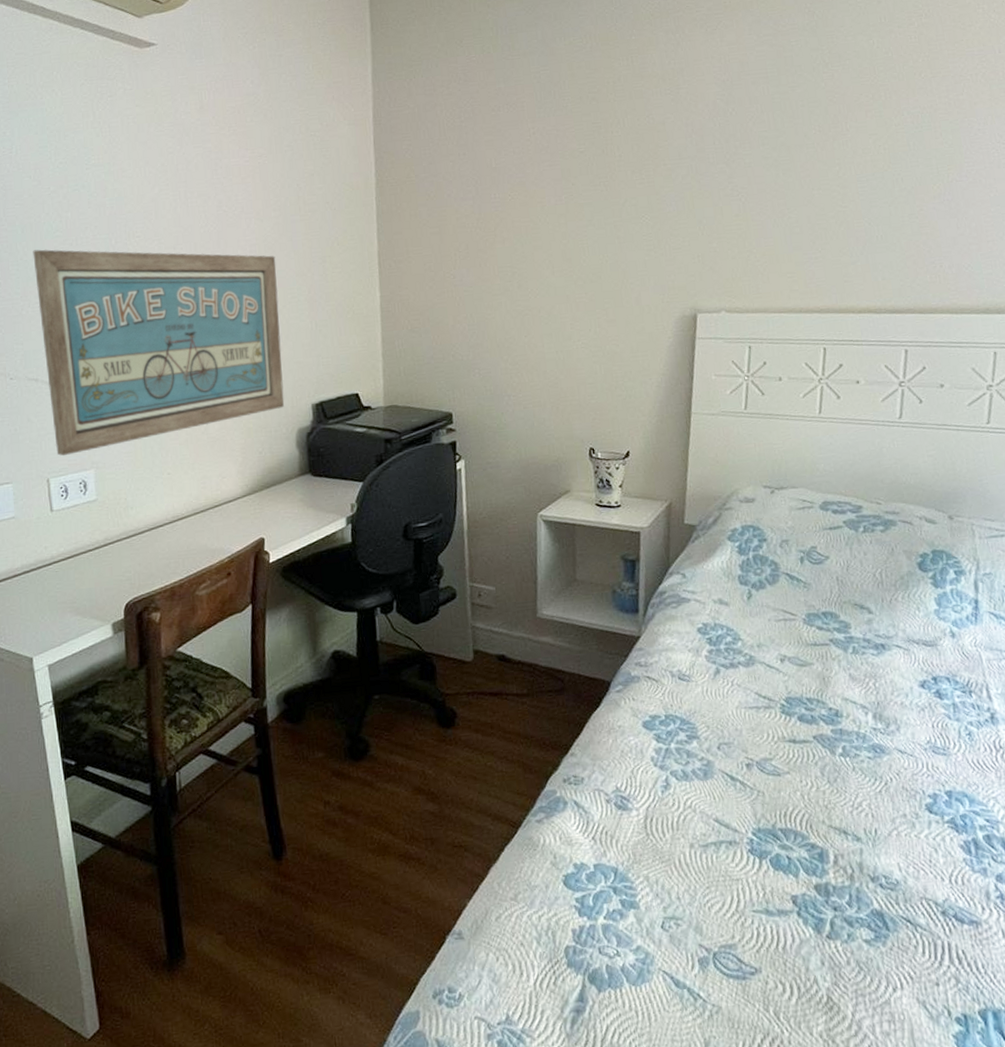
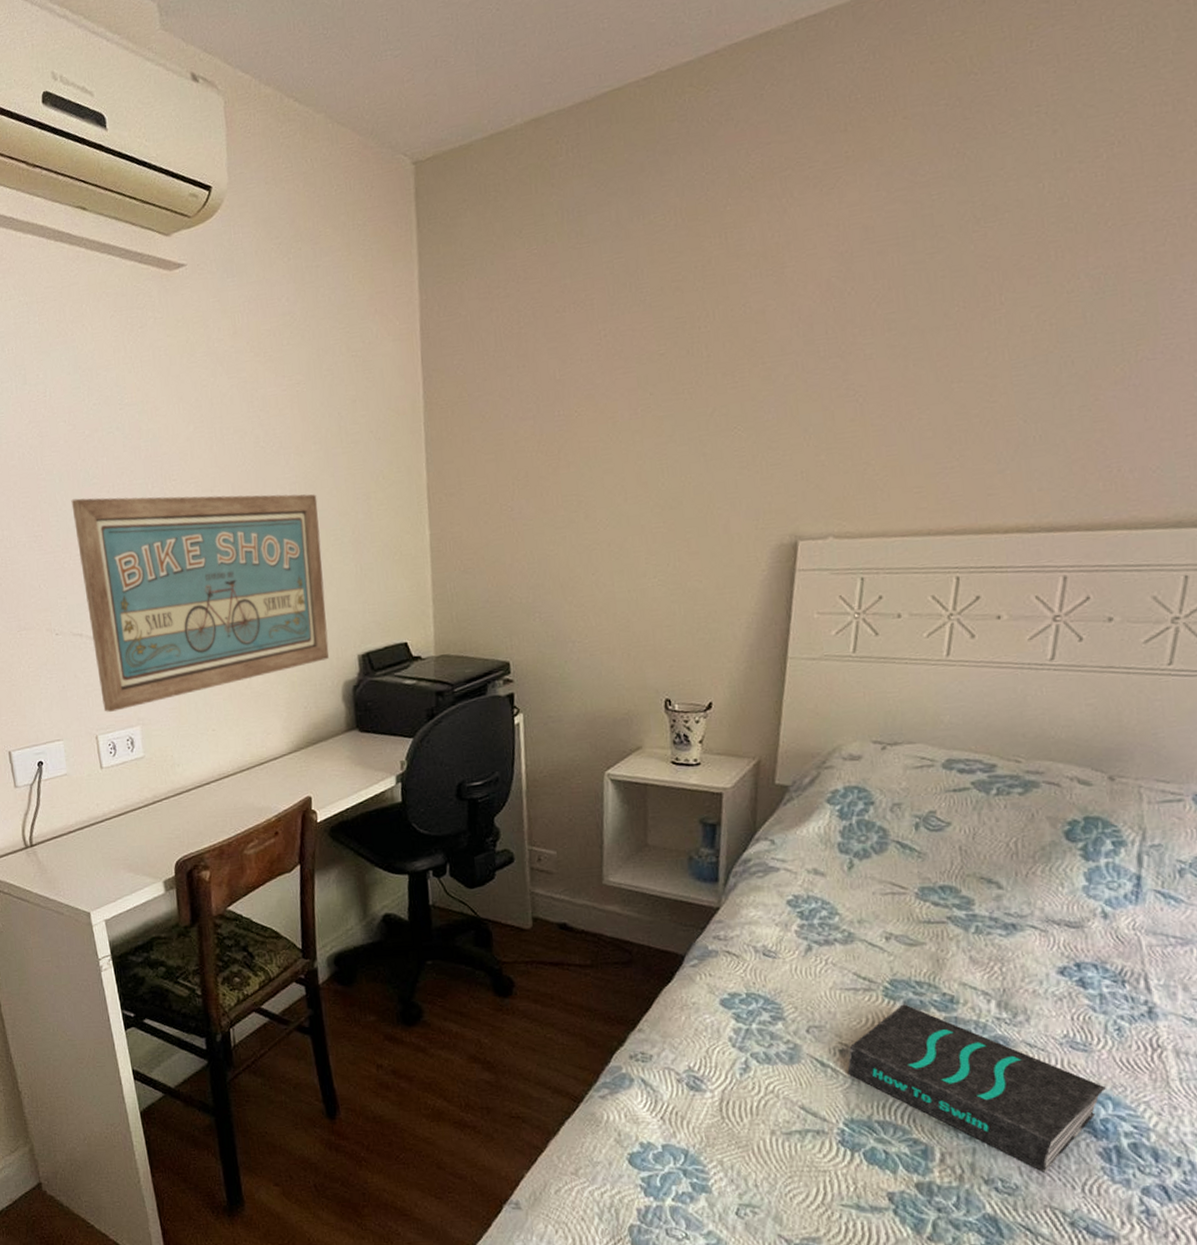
book: none [753,719,963,867] -> present [847,1004,1106,1172]

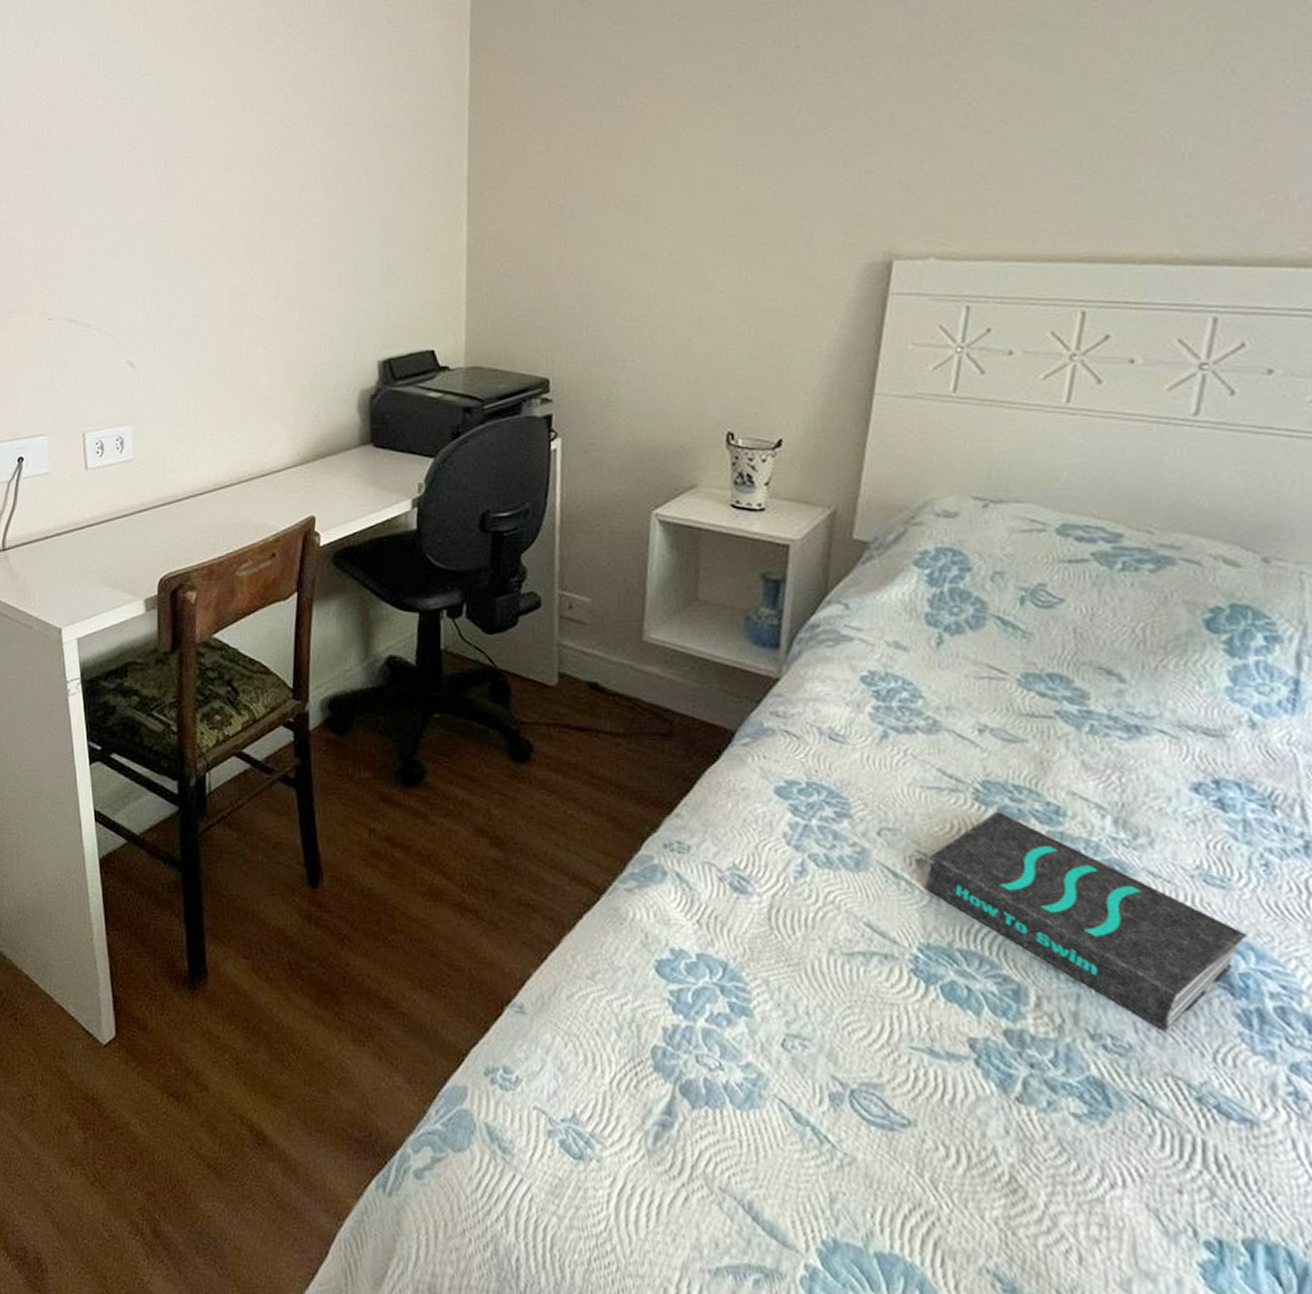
wall art: present [71,494,330,712] -> none [76,172,346,408]

